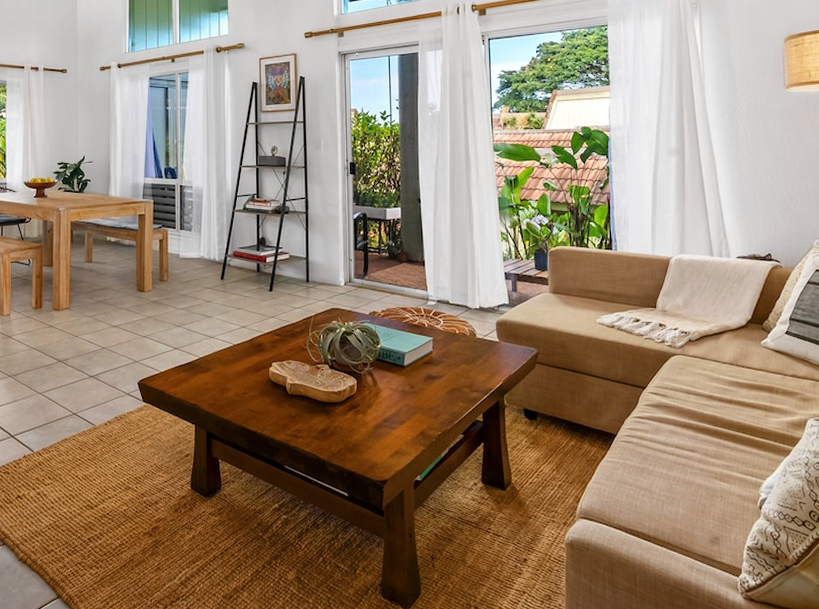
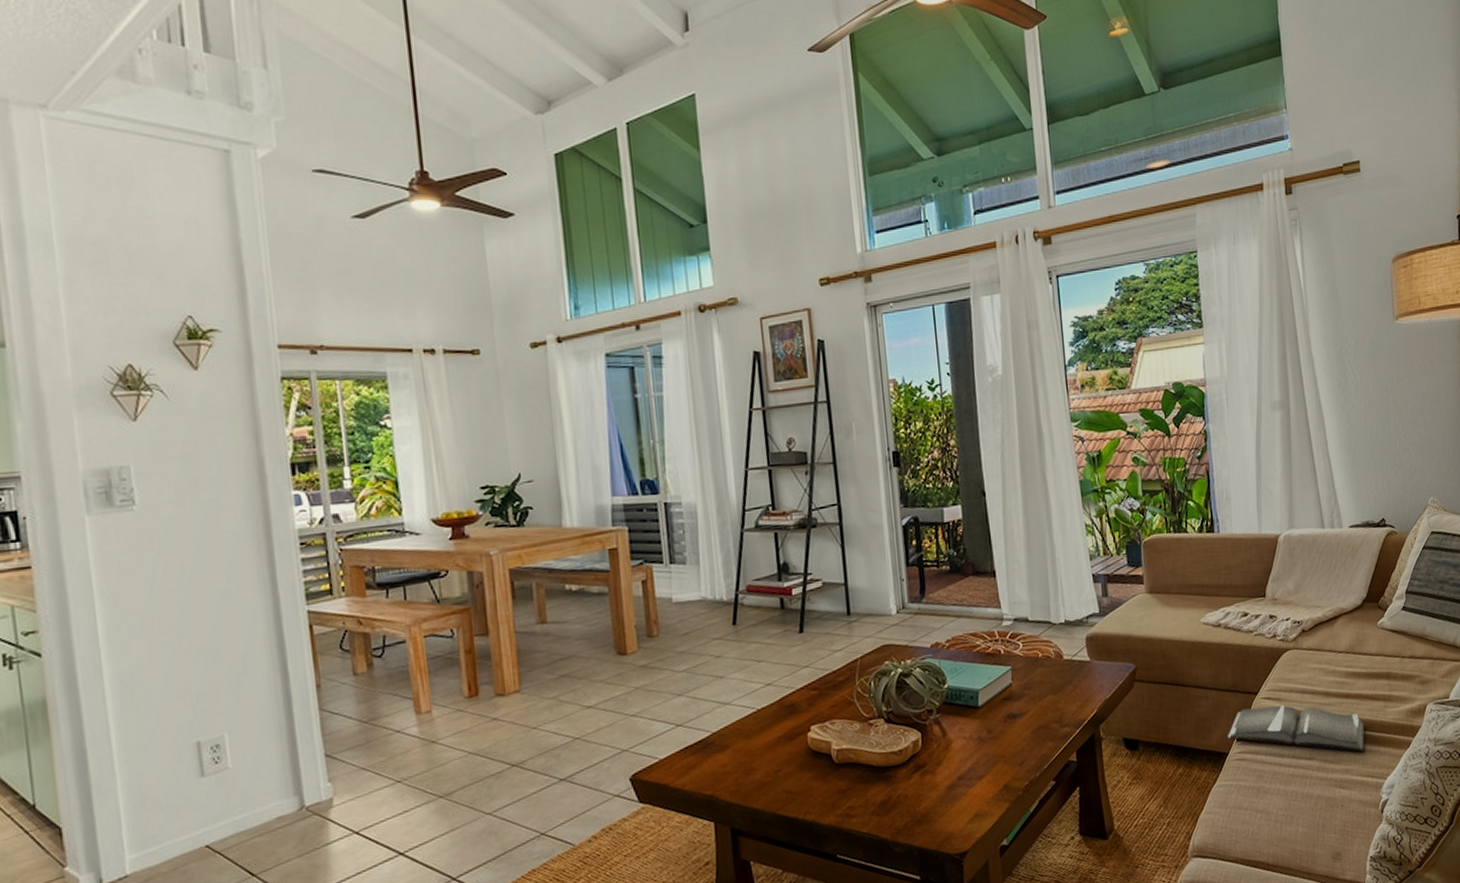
hardback book: none [616,399,746,453] -> present [1227,705,1365,752]

